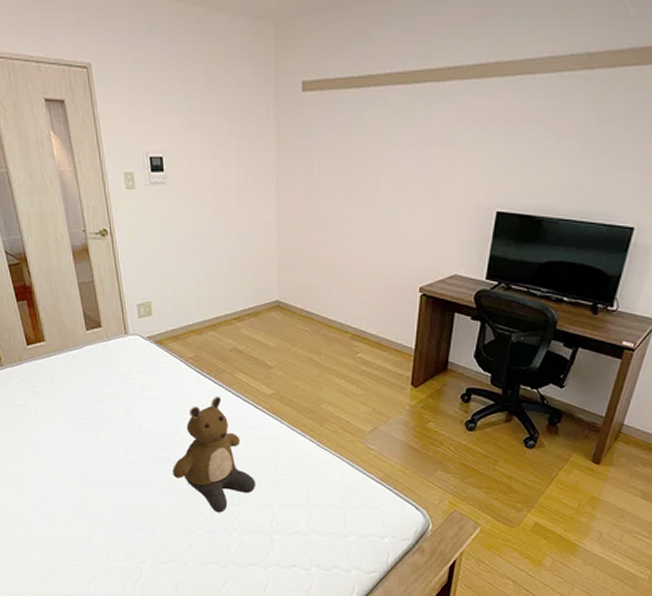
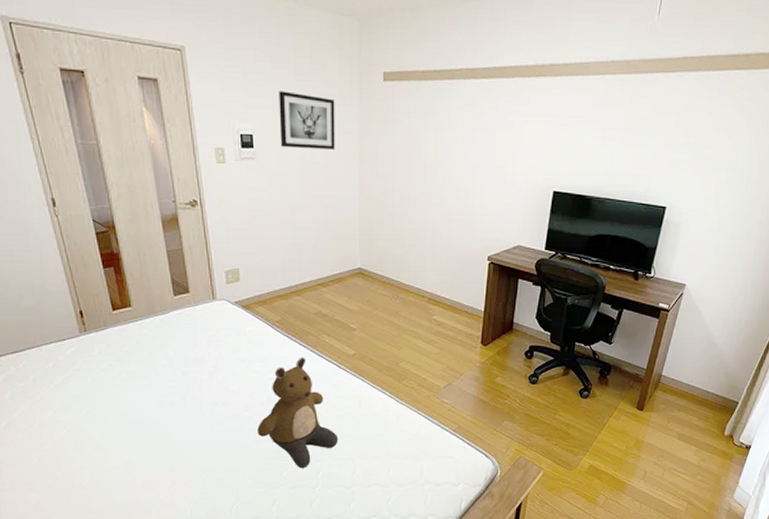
wall art: none [189,108,250,171] -> present [279,91,335,149]

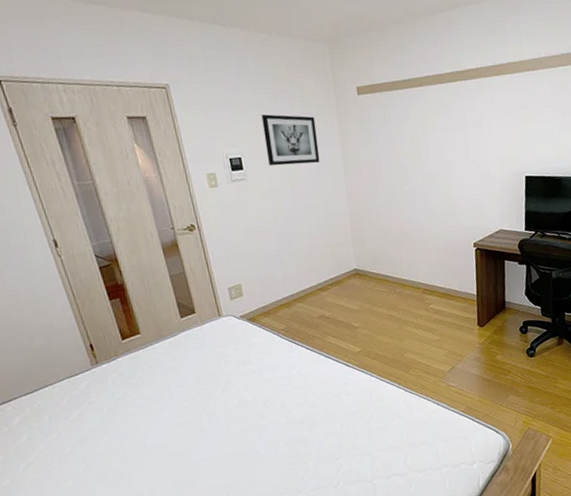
bear: present [257,357,339,468] -> none [275,360,355,469]

